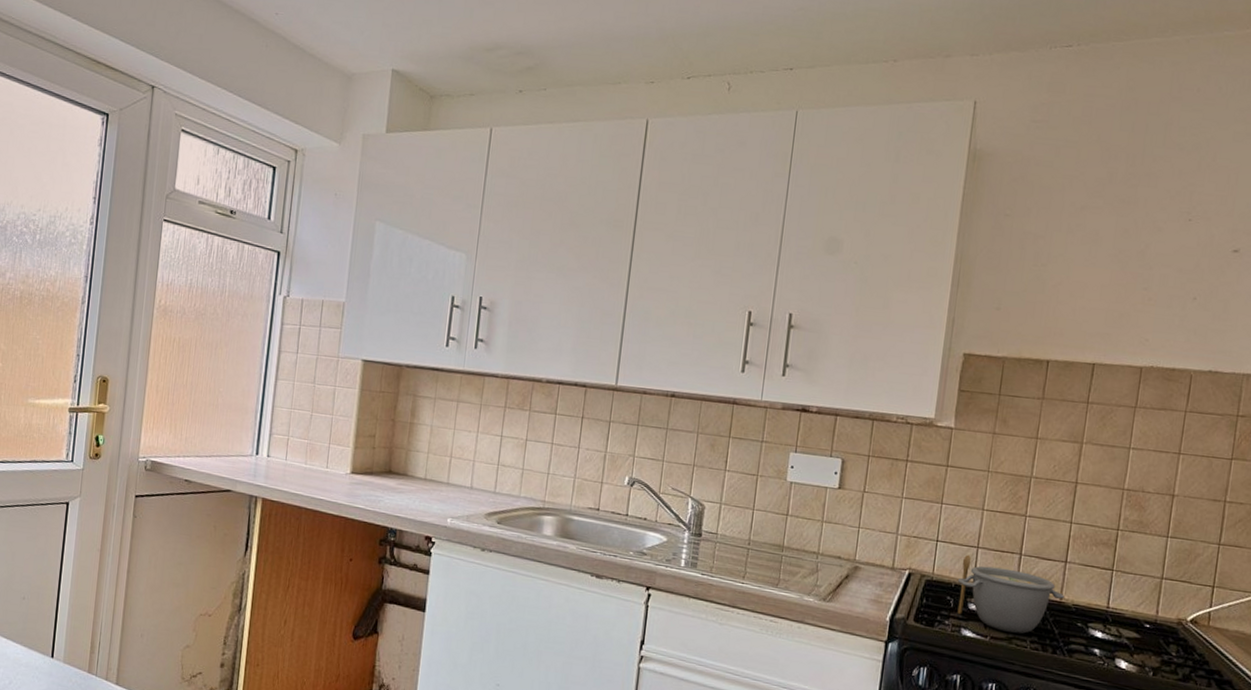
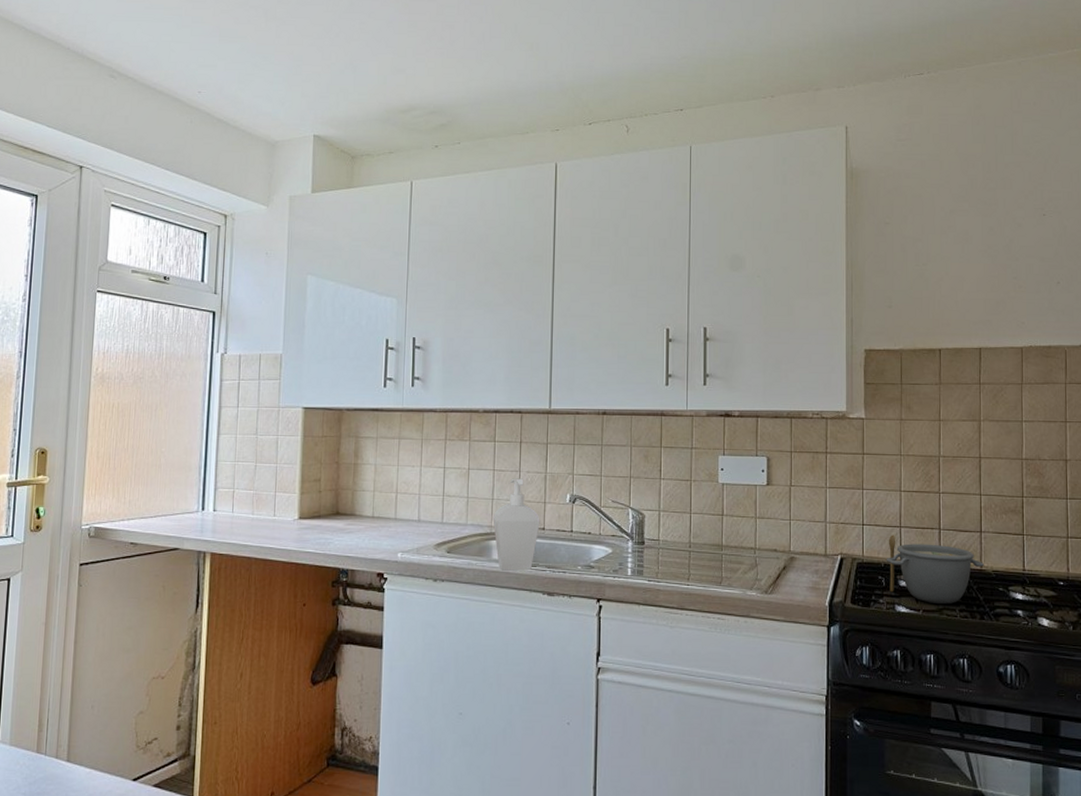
soap bottle: none [546,454,596,551] -> present [492,478,540,572]

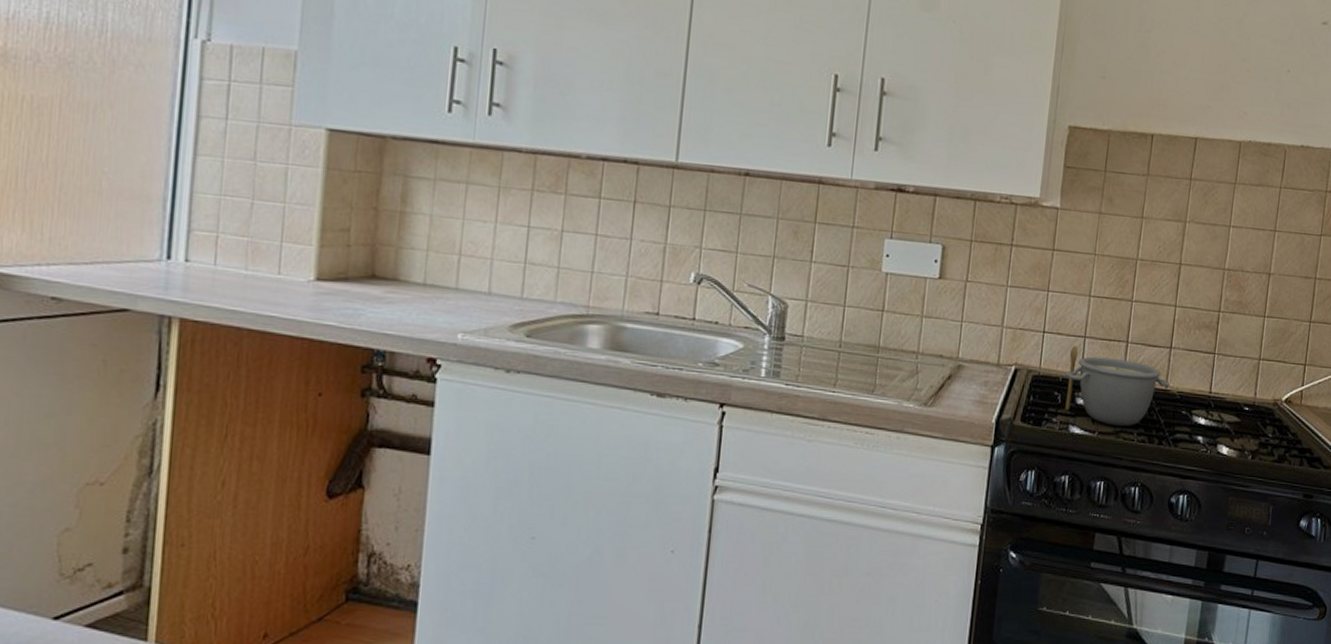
soap bottle: present [492,478,540,572] -> none [590,247,654,365]

